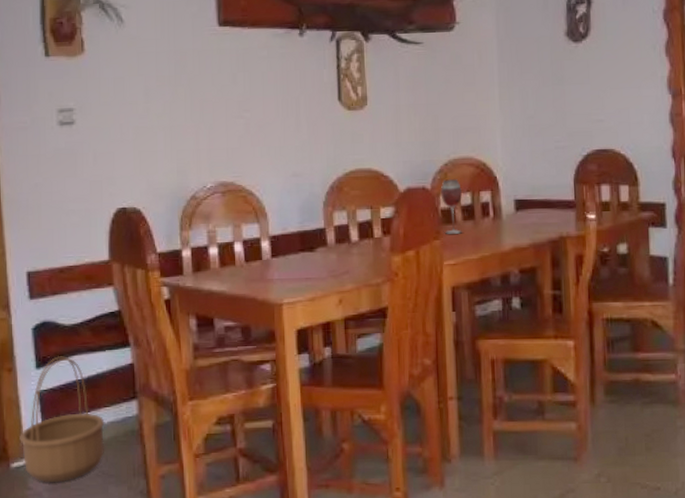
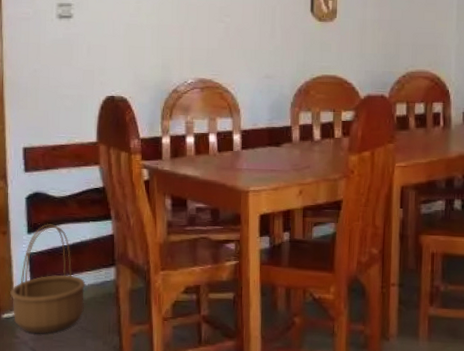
wineglass: present [440,178,463,234] -> none [397,89,416,139]

